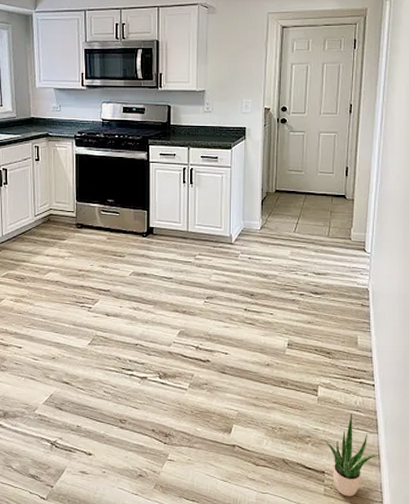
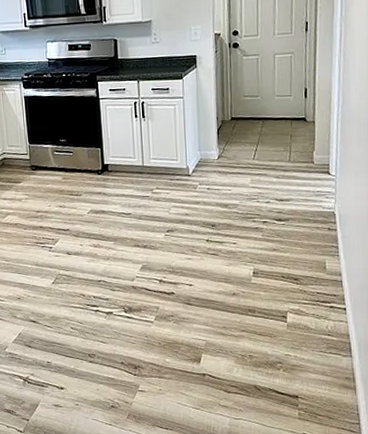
potted plant: present [324,412,379,497] -> none [296,337,354,420]

